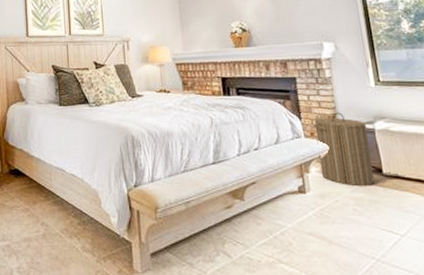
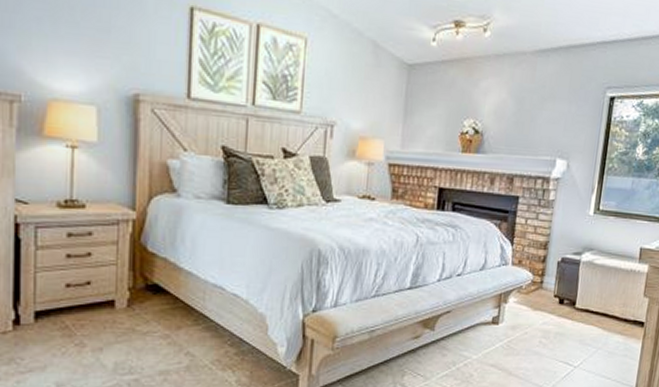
laundry hamper: present [313,112,375,187] -> none [518,240,575,319]

